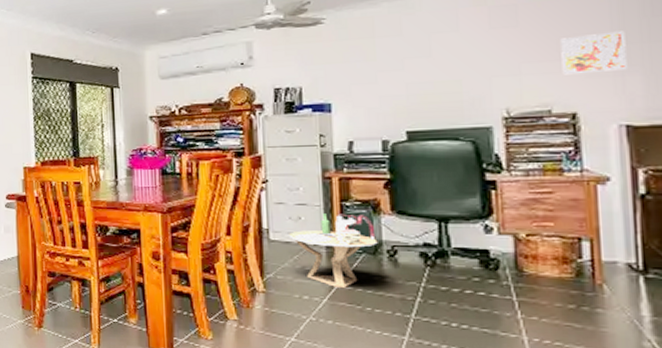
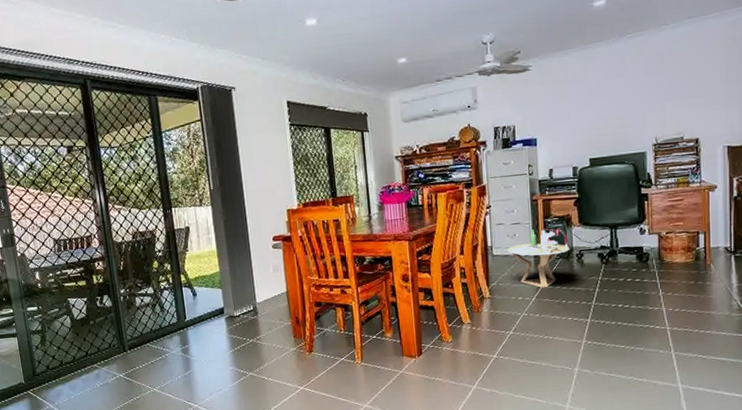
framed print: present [560,31,627,75] -> none [690,74,729,109]

